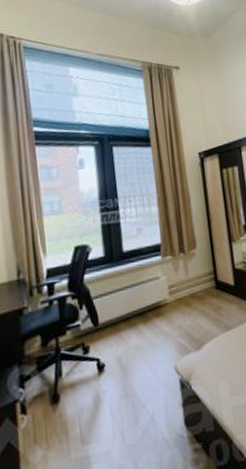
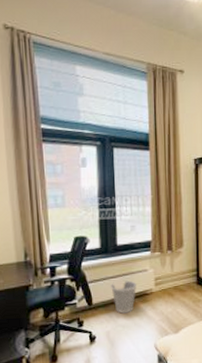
wastebasket: none [119,291,149,333] -> present [111,280,137,314]

